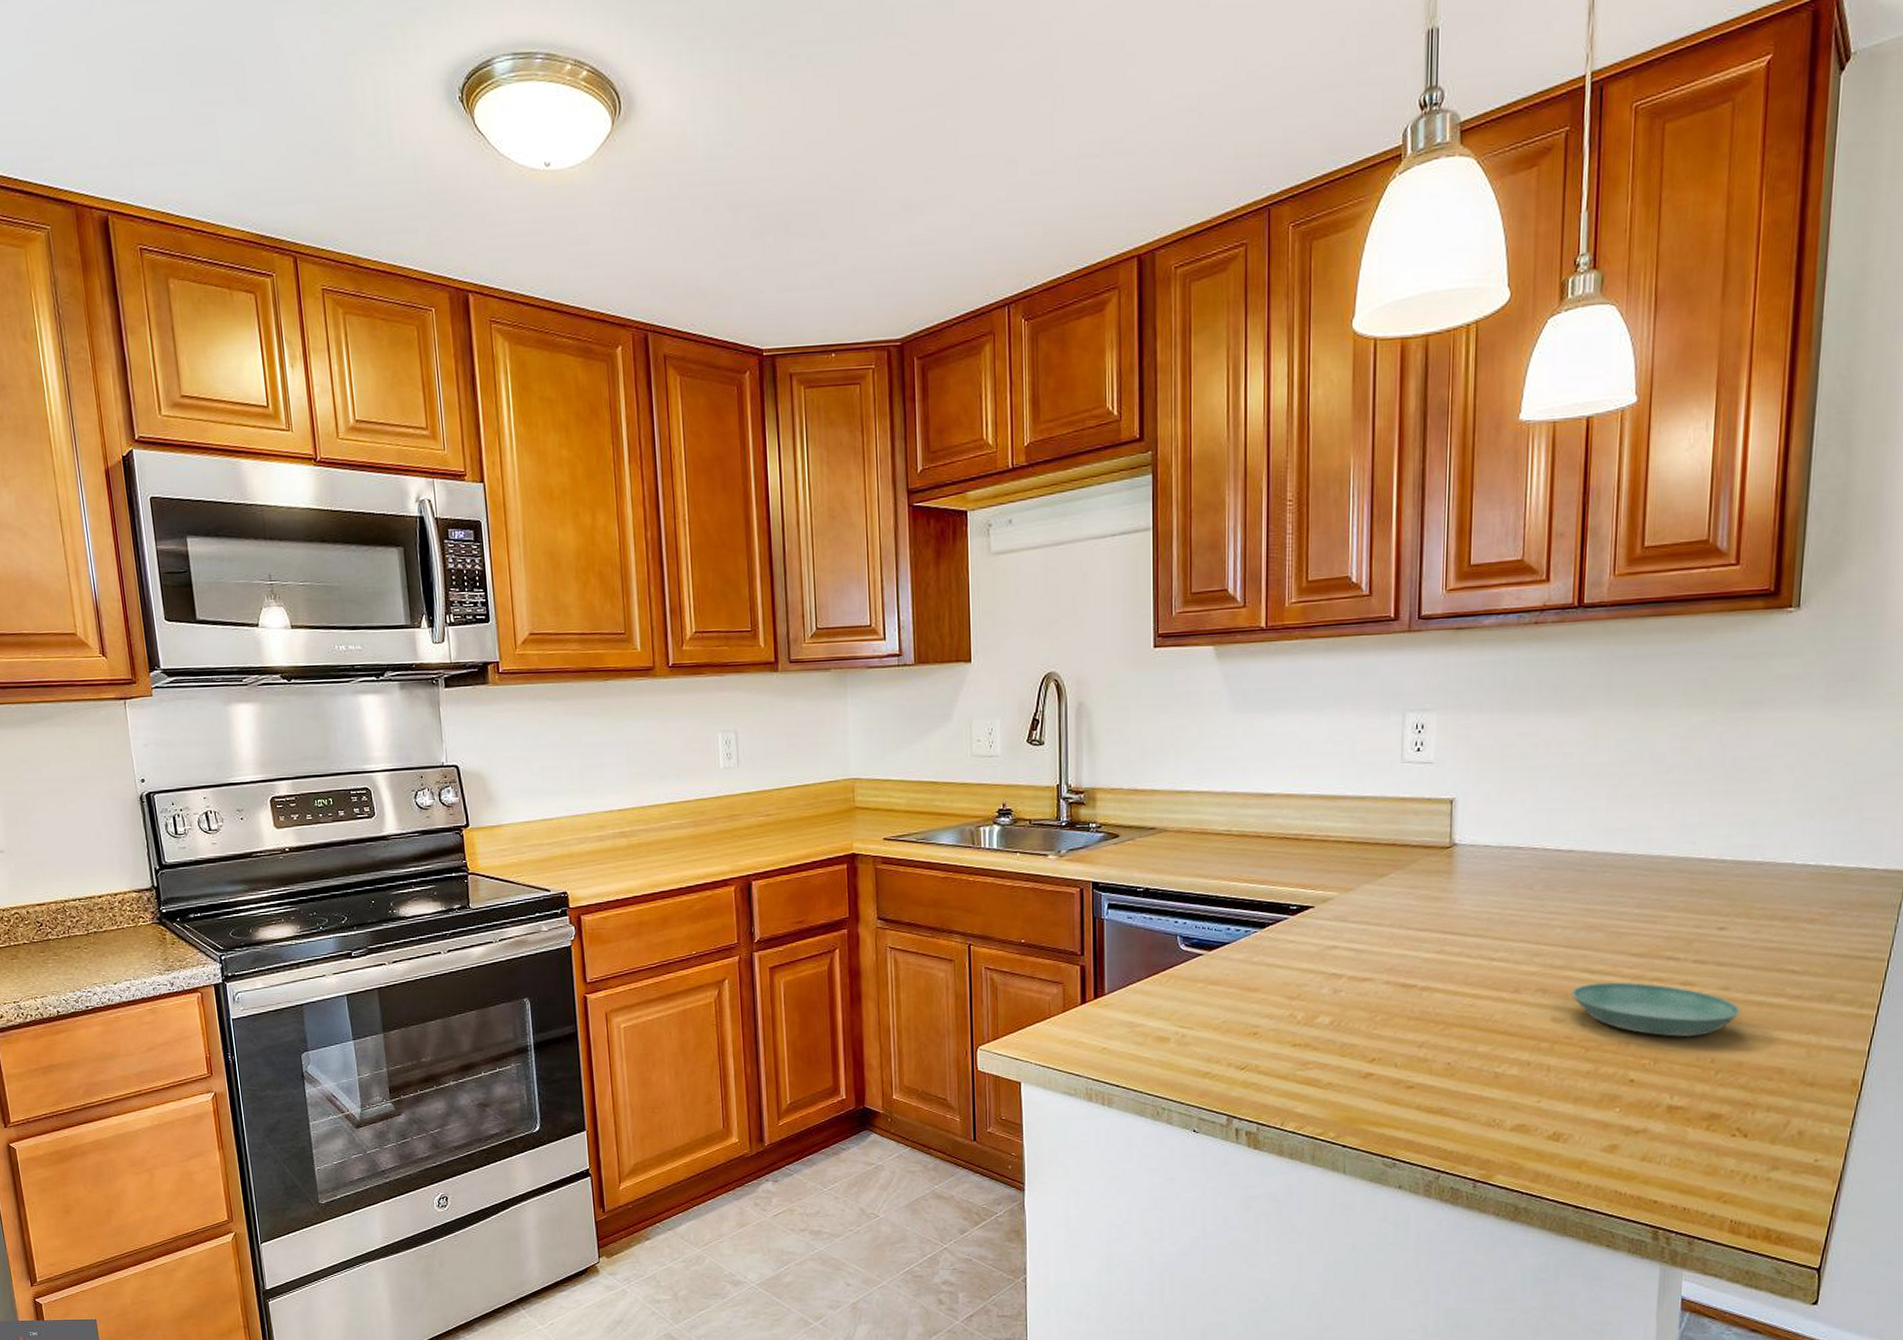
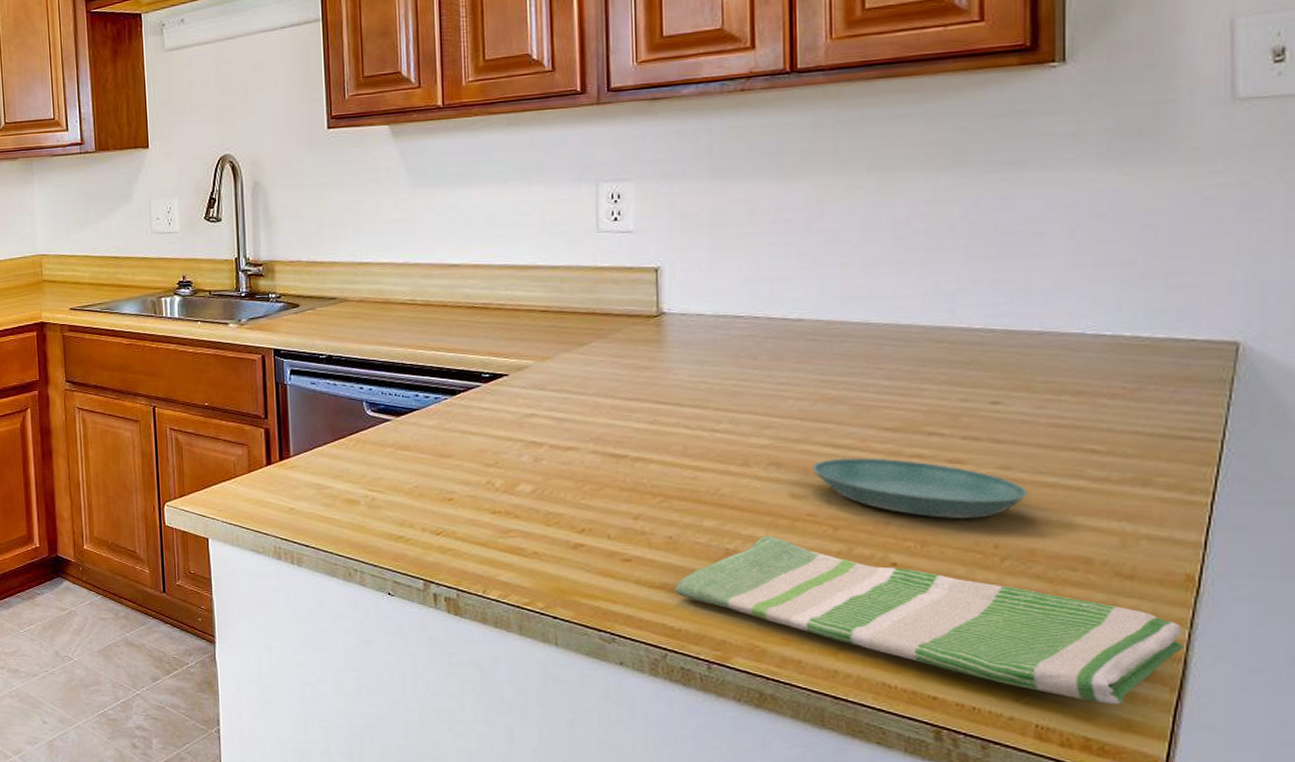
dish towel: none [1449,1058,1846,1198] -> present [674,535,1184,704]

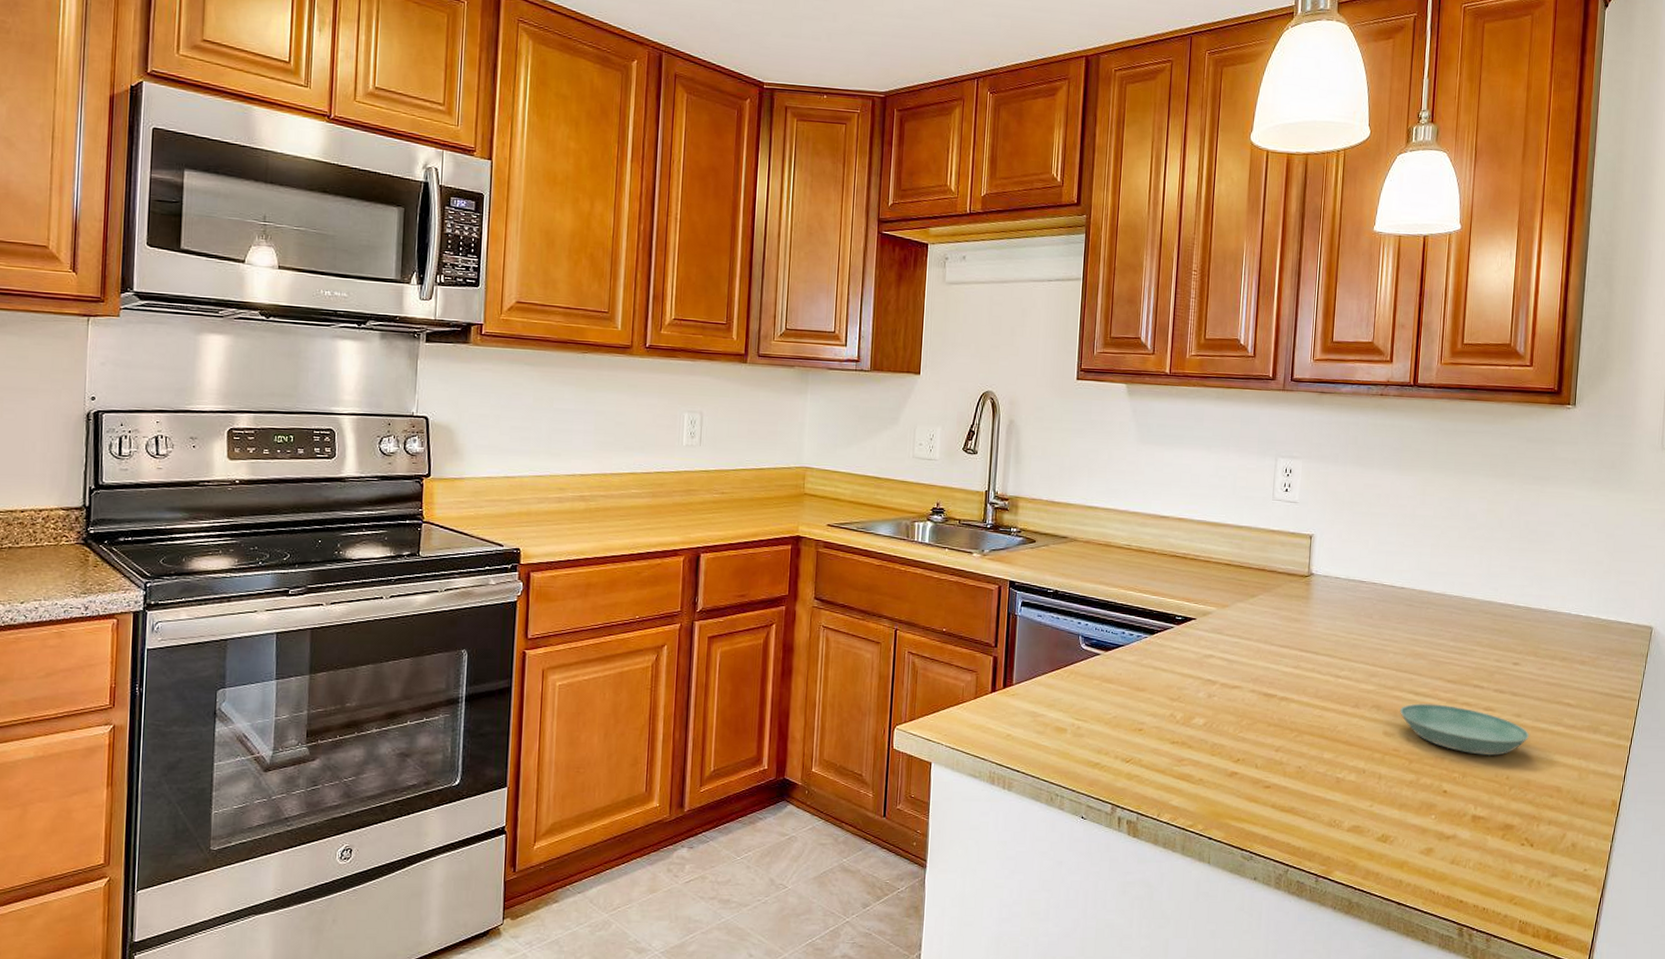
dish towel: present [674,535,1184,704] -> none [1298,767,1608,902]

